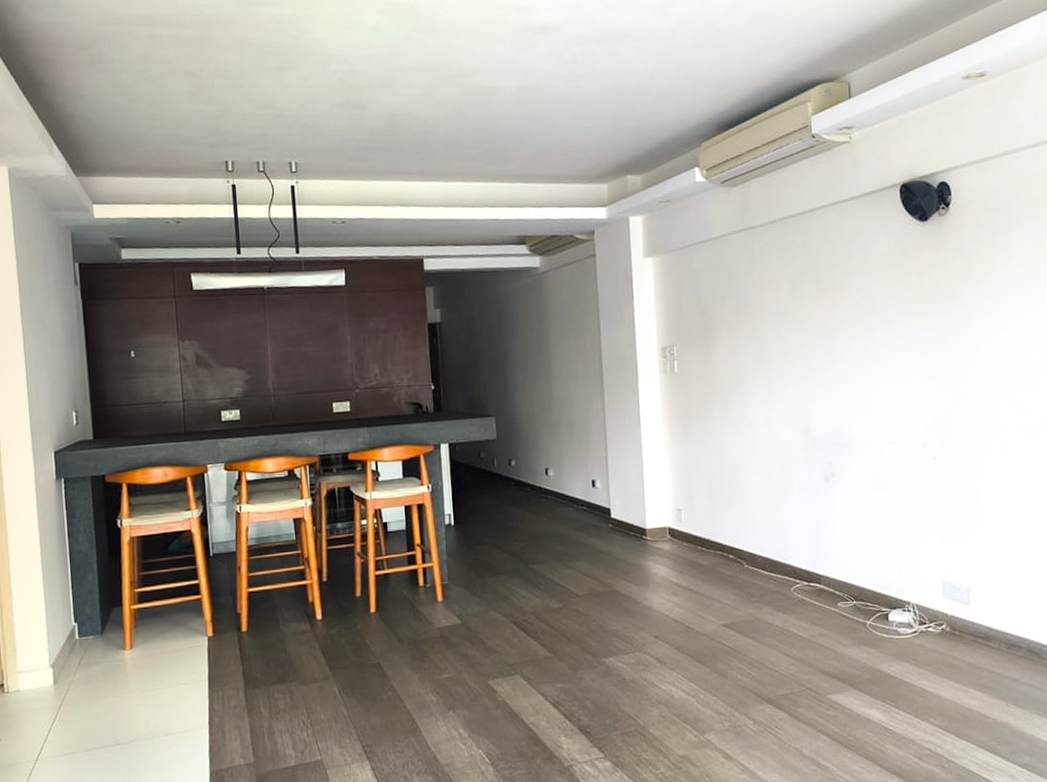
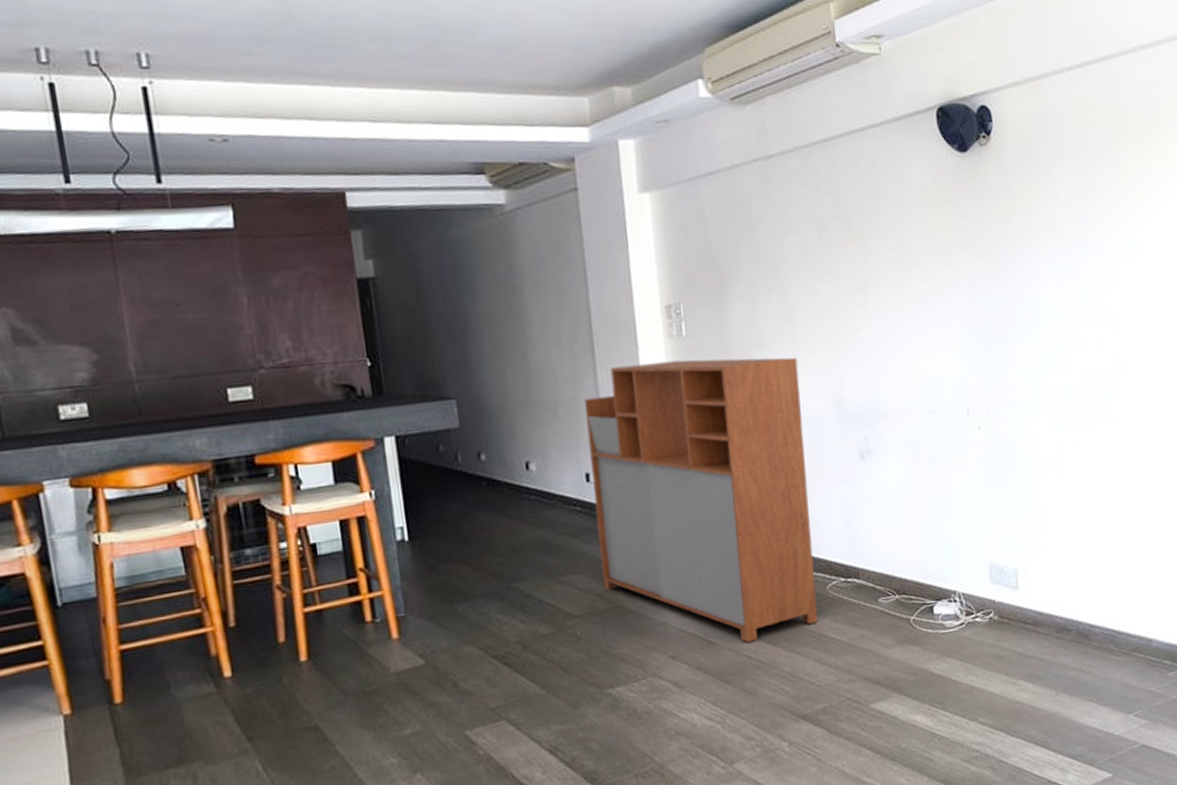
storage cabinet: none [593,391,783,630] -> present [584,357,818,643]

